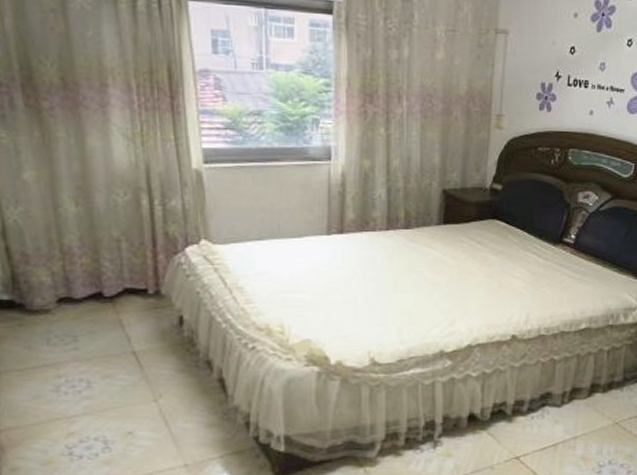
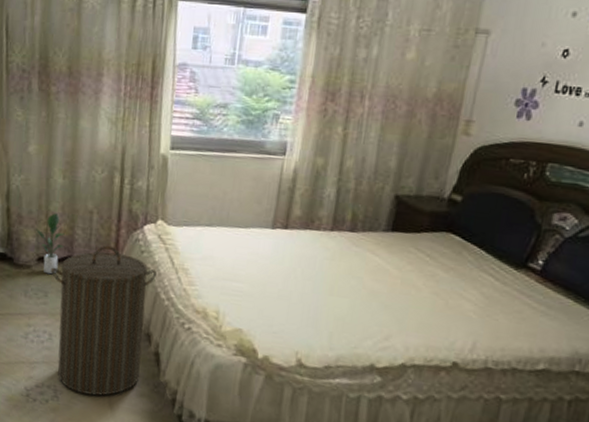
potted plant: none [49,245,89,316] -> present [36,212,65,275]
laundry hamper: none [77,274,209,438] -> present [51,245,158,396]

